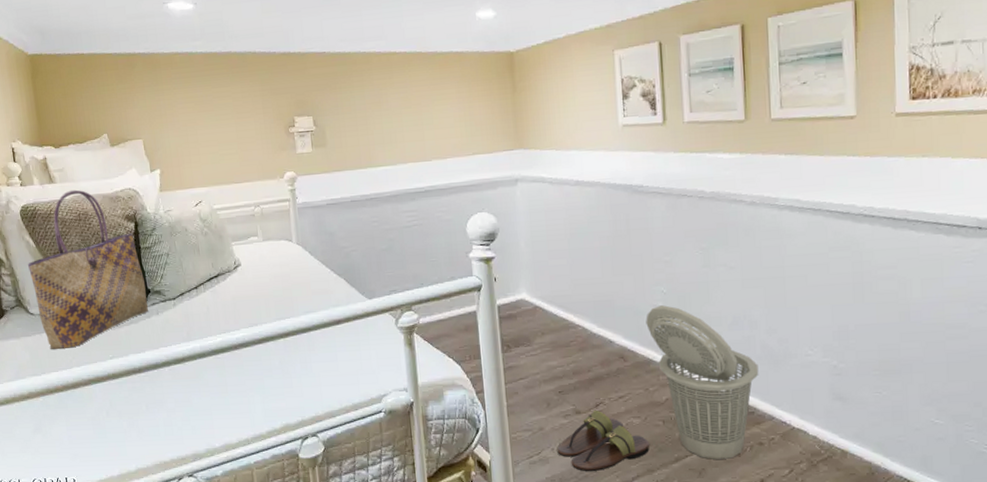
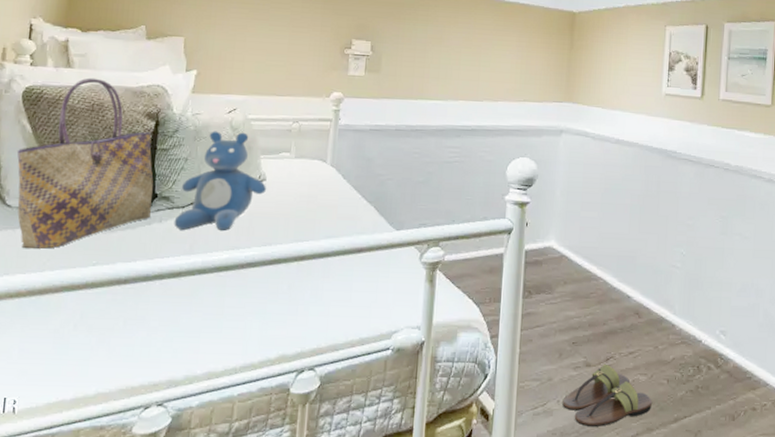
stuffed animal: none [168,222,244,320] -> present [174,131,267,230]
laundry basket: present [646,305,759,459] -> none [663,266,760,422]

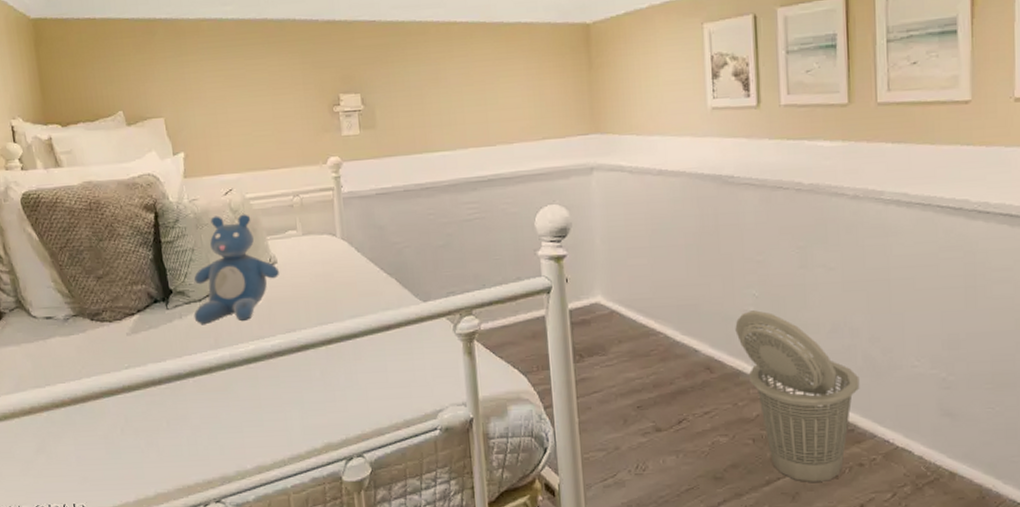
tote bag: present [17,77,154,249] -> none [29,174,170,359]
sandal: present [562,365,653,426] -> none [634,428,739,496]
laundry basket: none [663,266,760,422] -> present [735,310,860,482]

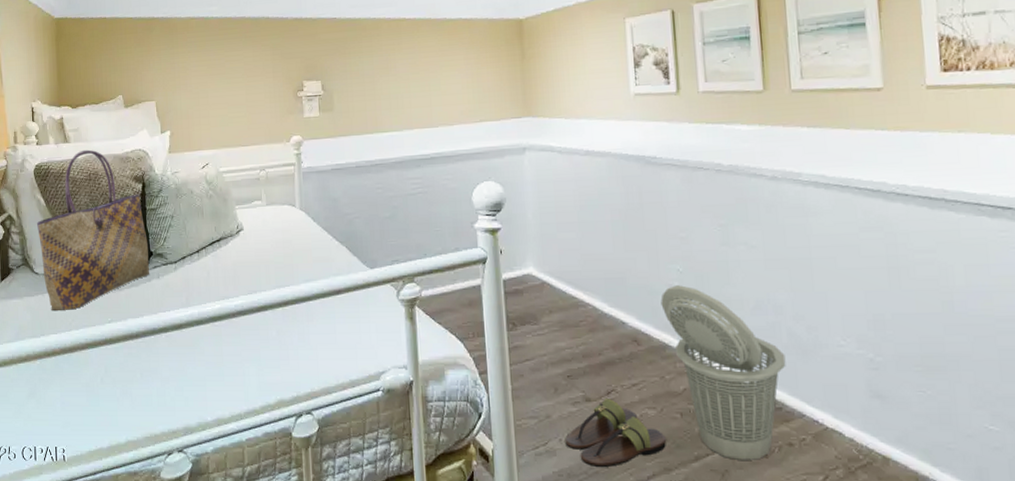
tote bag: none [29,174,170,359] -> present [36,149,150,312]
stuffed animal: present [193,214,280,324] -> none [169,185,246,284]
sandal: none [634,428,739,496] -> present [565,399,667,467]

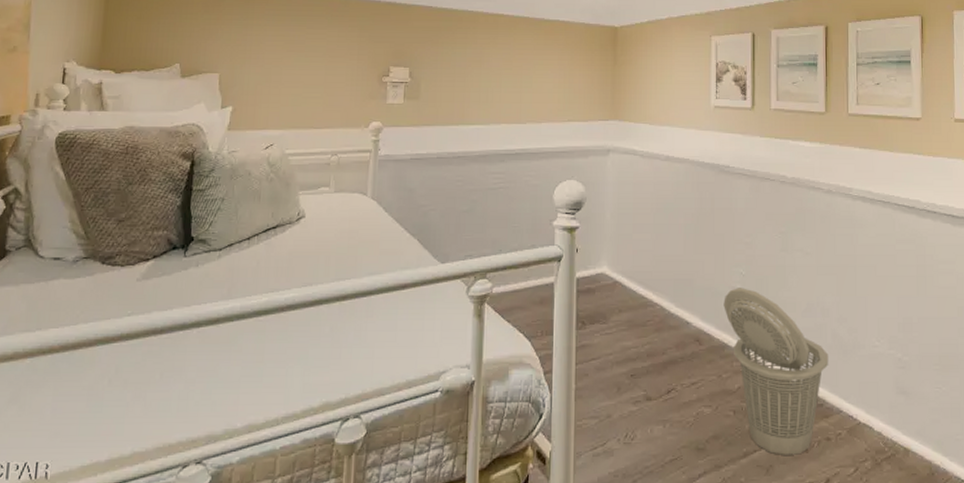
tote bag: present [36,149,150,312] -> none [50,120,190,302]
sandal: present [565,399,667,467] -> none [623,397,720,466]

